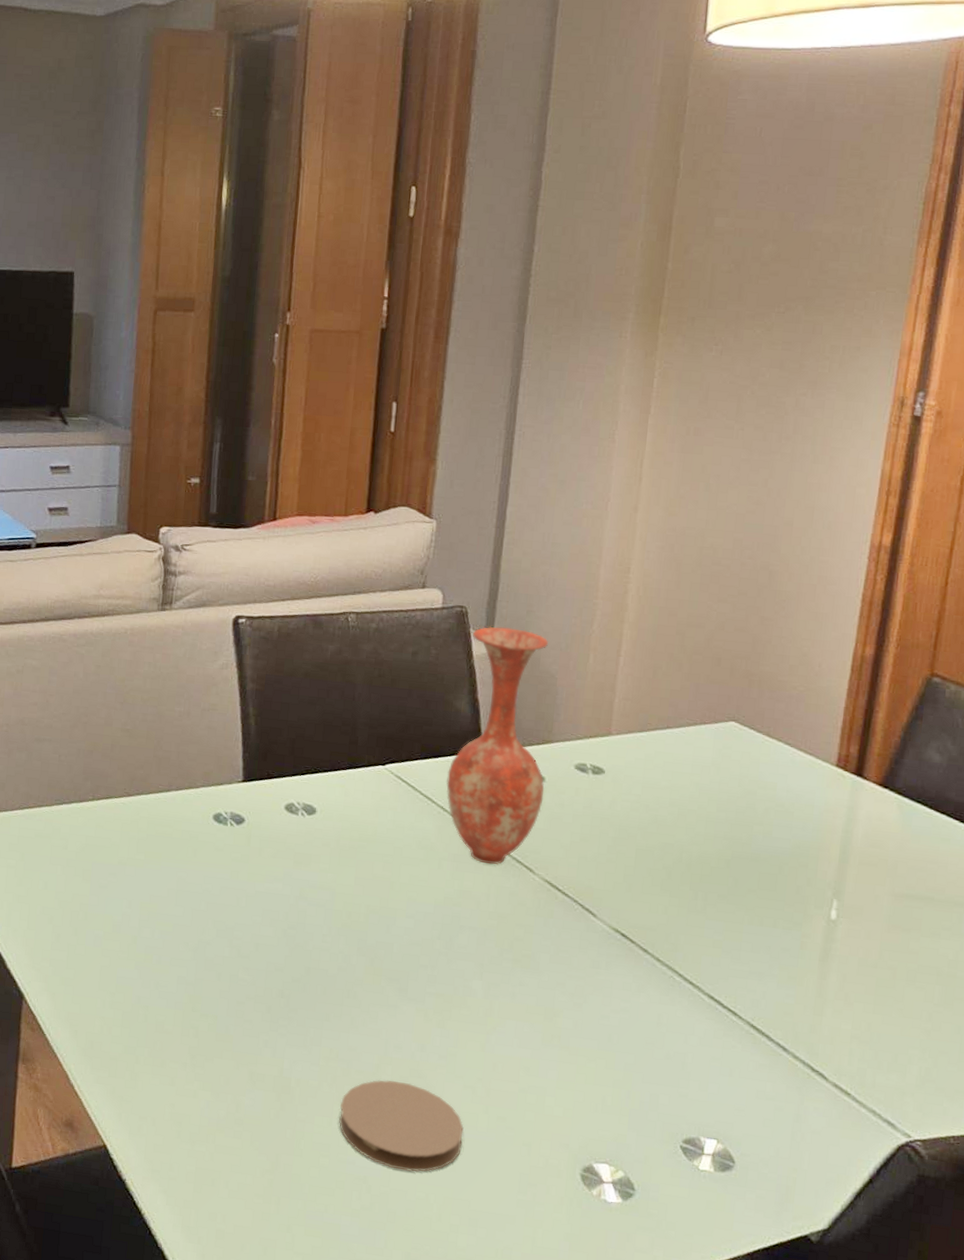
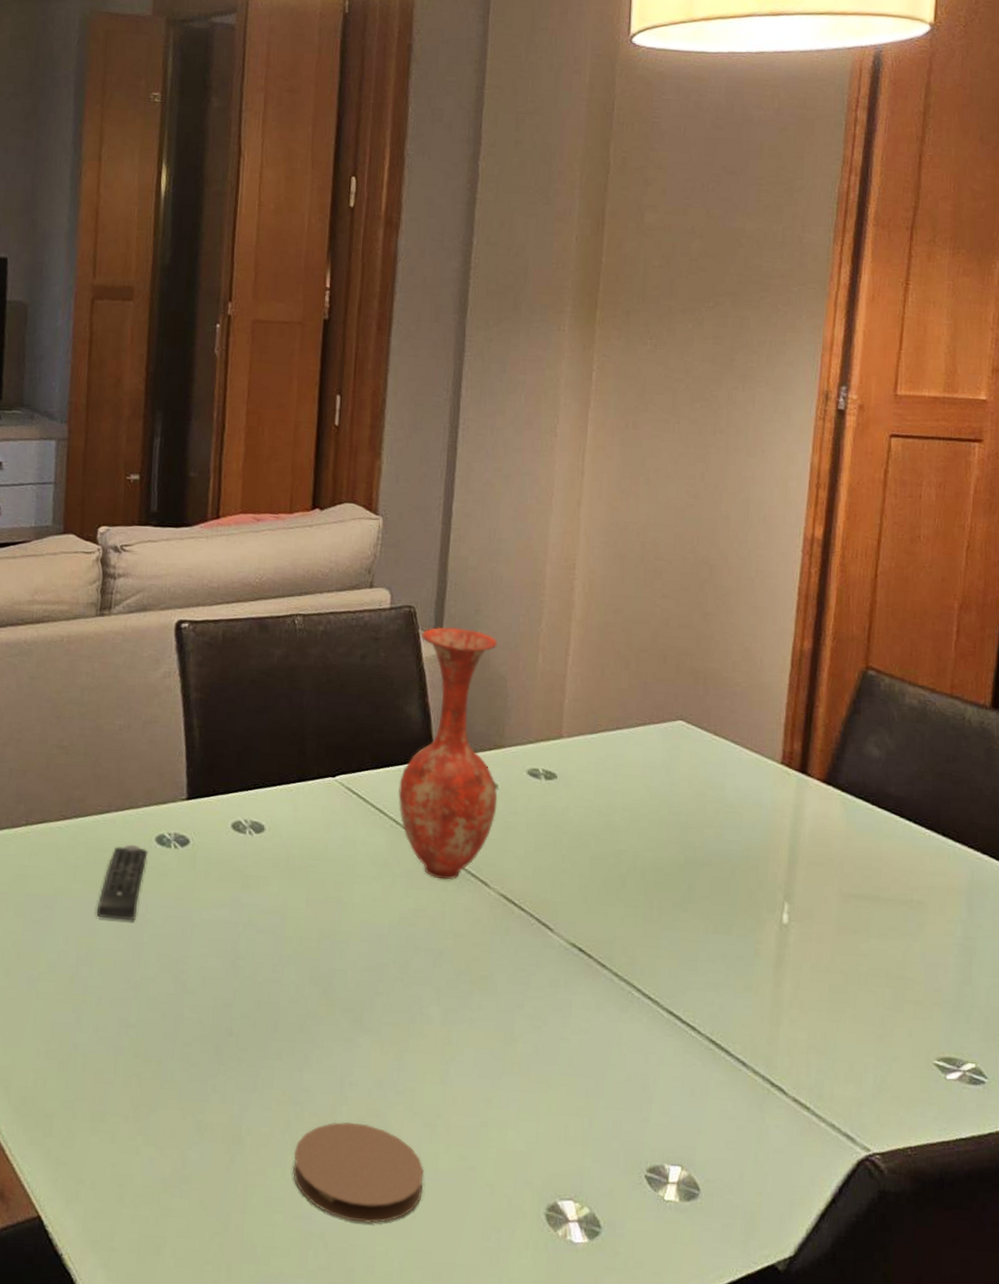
remote control: none [157,821,206,890] -> present [96,844,148,921]

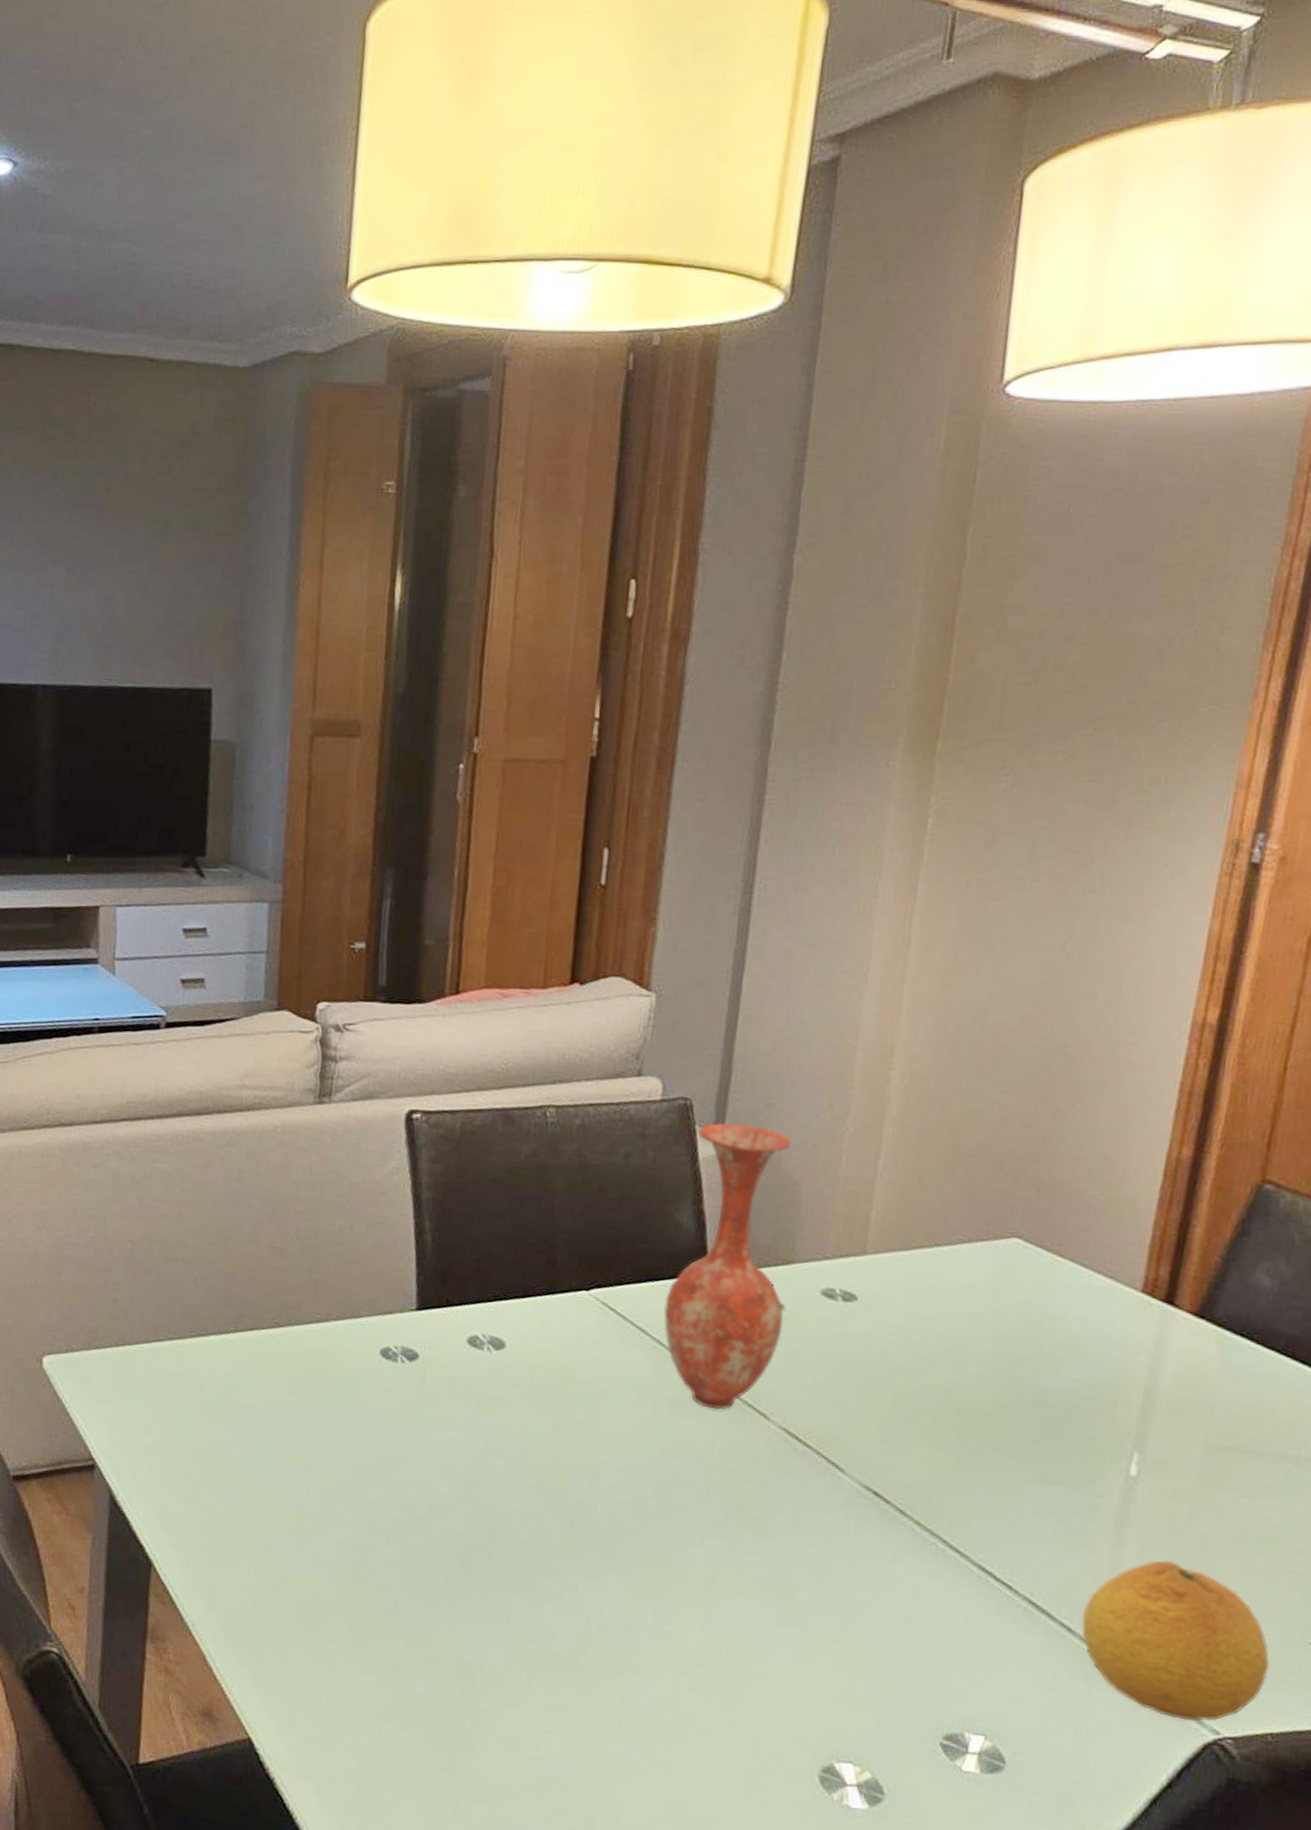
remote control: present [96,844,148,921] -> none [313,1356,371,1439]
coaster: present [292,1122,424,1224] -> none [529,1663,679,1772]
fruit: none [753,997,904,1140] -> present [1081,1560,1270,1721]

